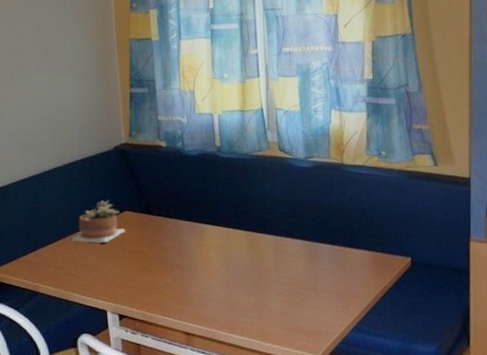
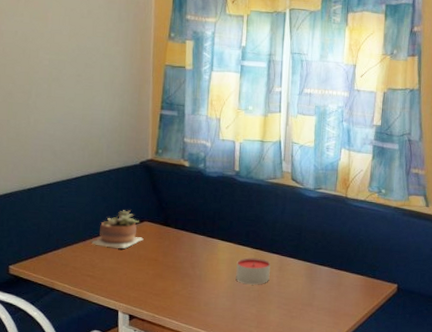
candle: none [228,241,266,271] -> present [236,257,271,285]

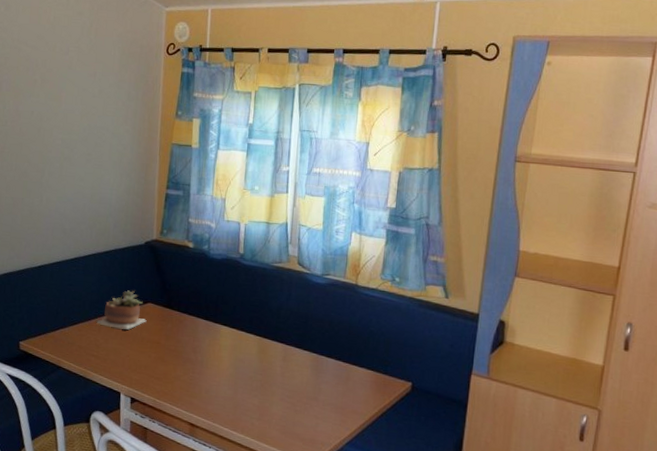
candle: present [236,257,271,285] -> none [238,345,274,375]

